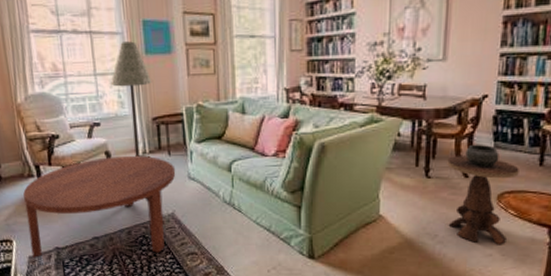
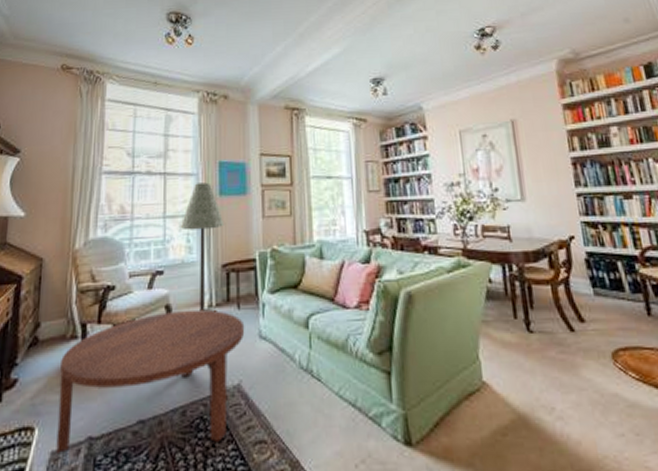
side table: present [447,144,519,244] -> none [547,290,636,419]

